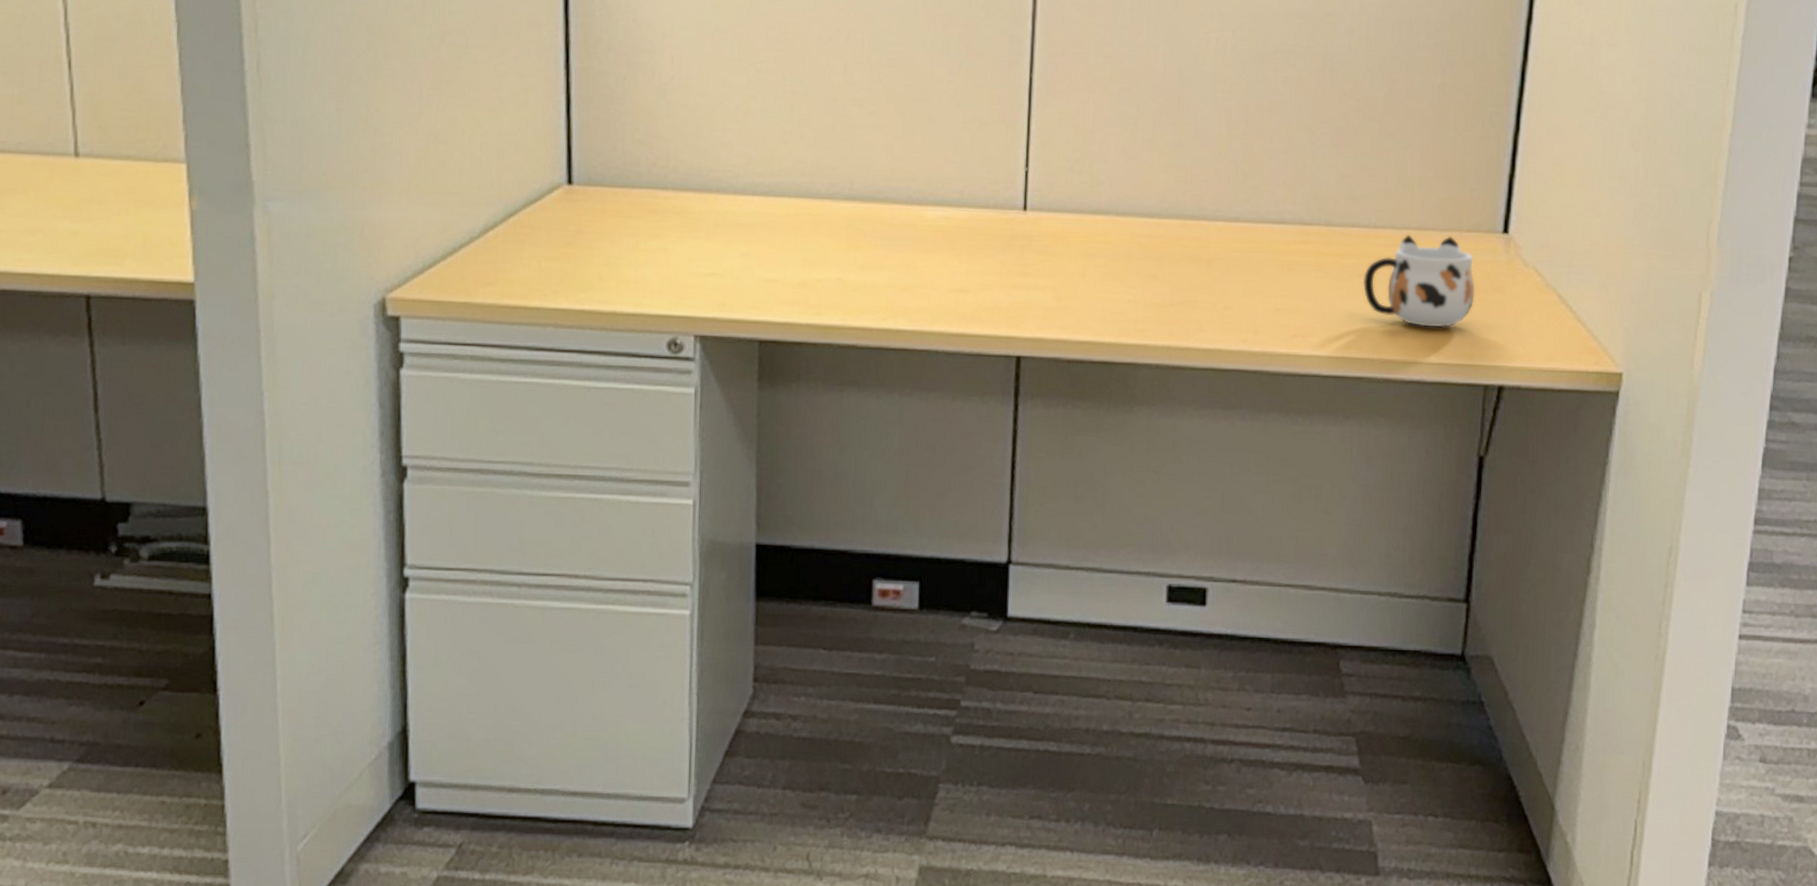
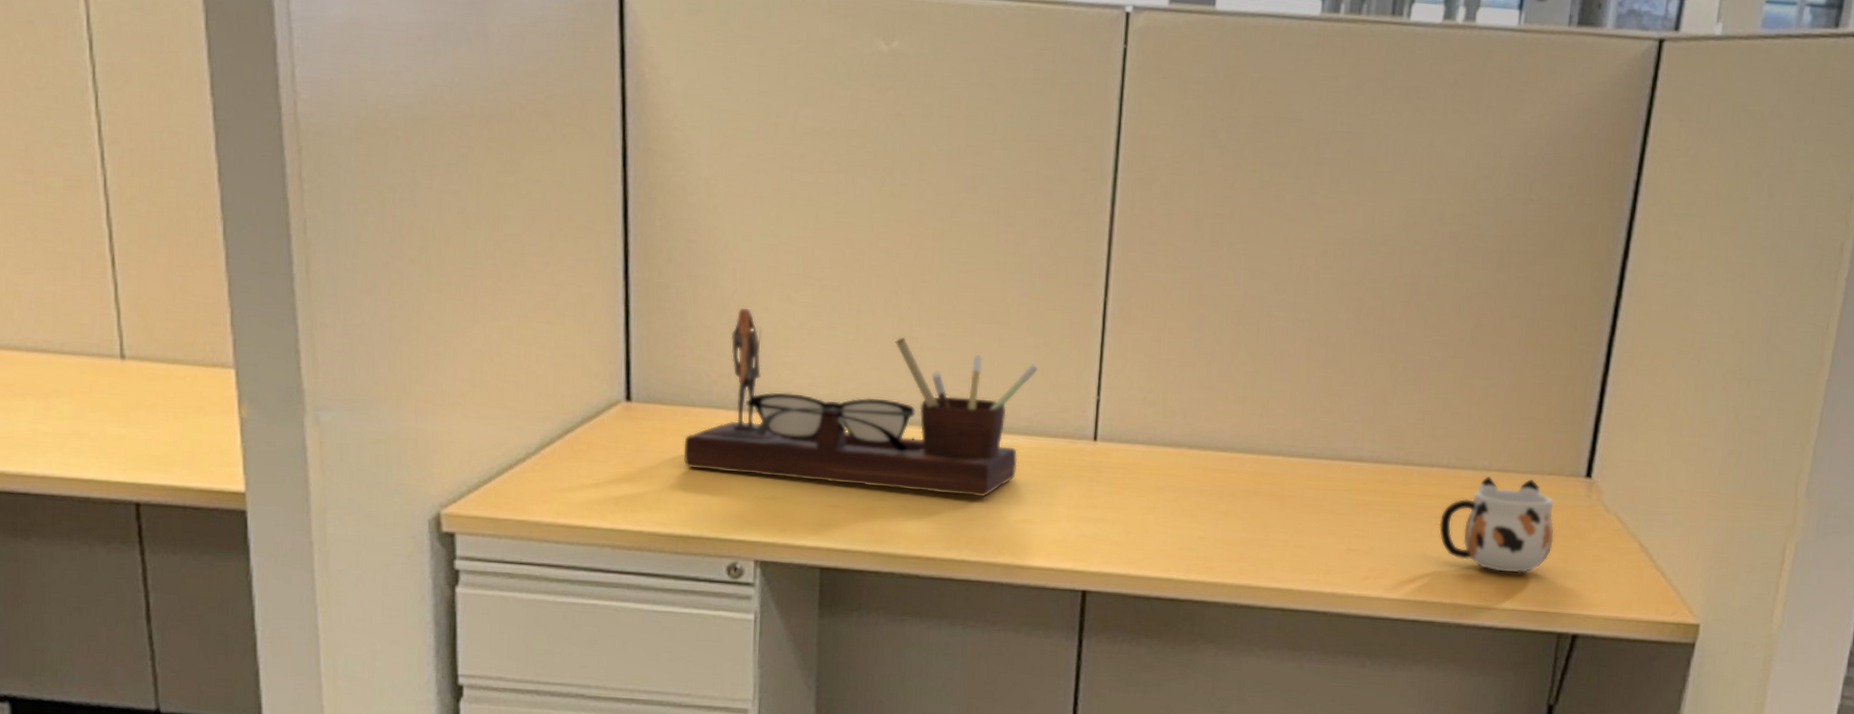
desk organizer: none [624,92,968,268] -> present [683,307,1038,497]

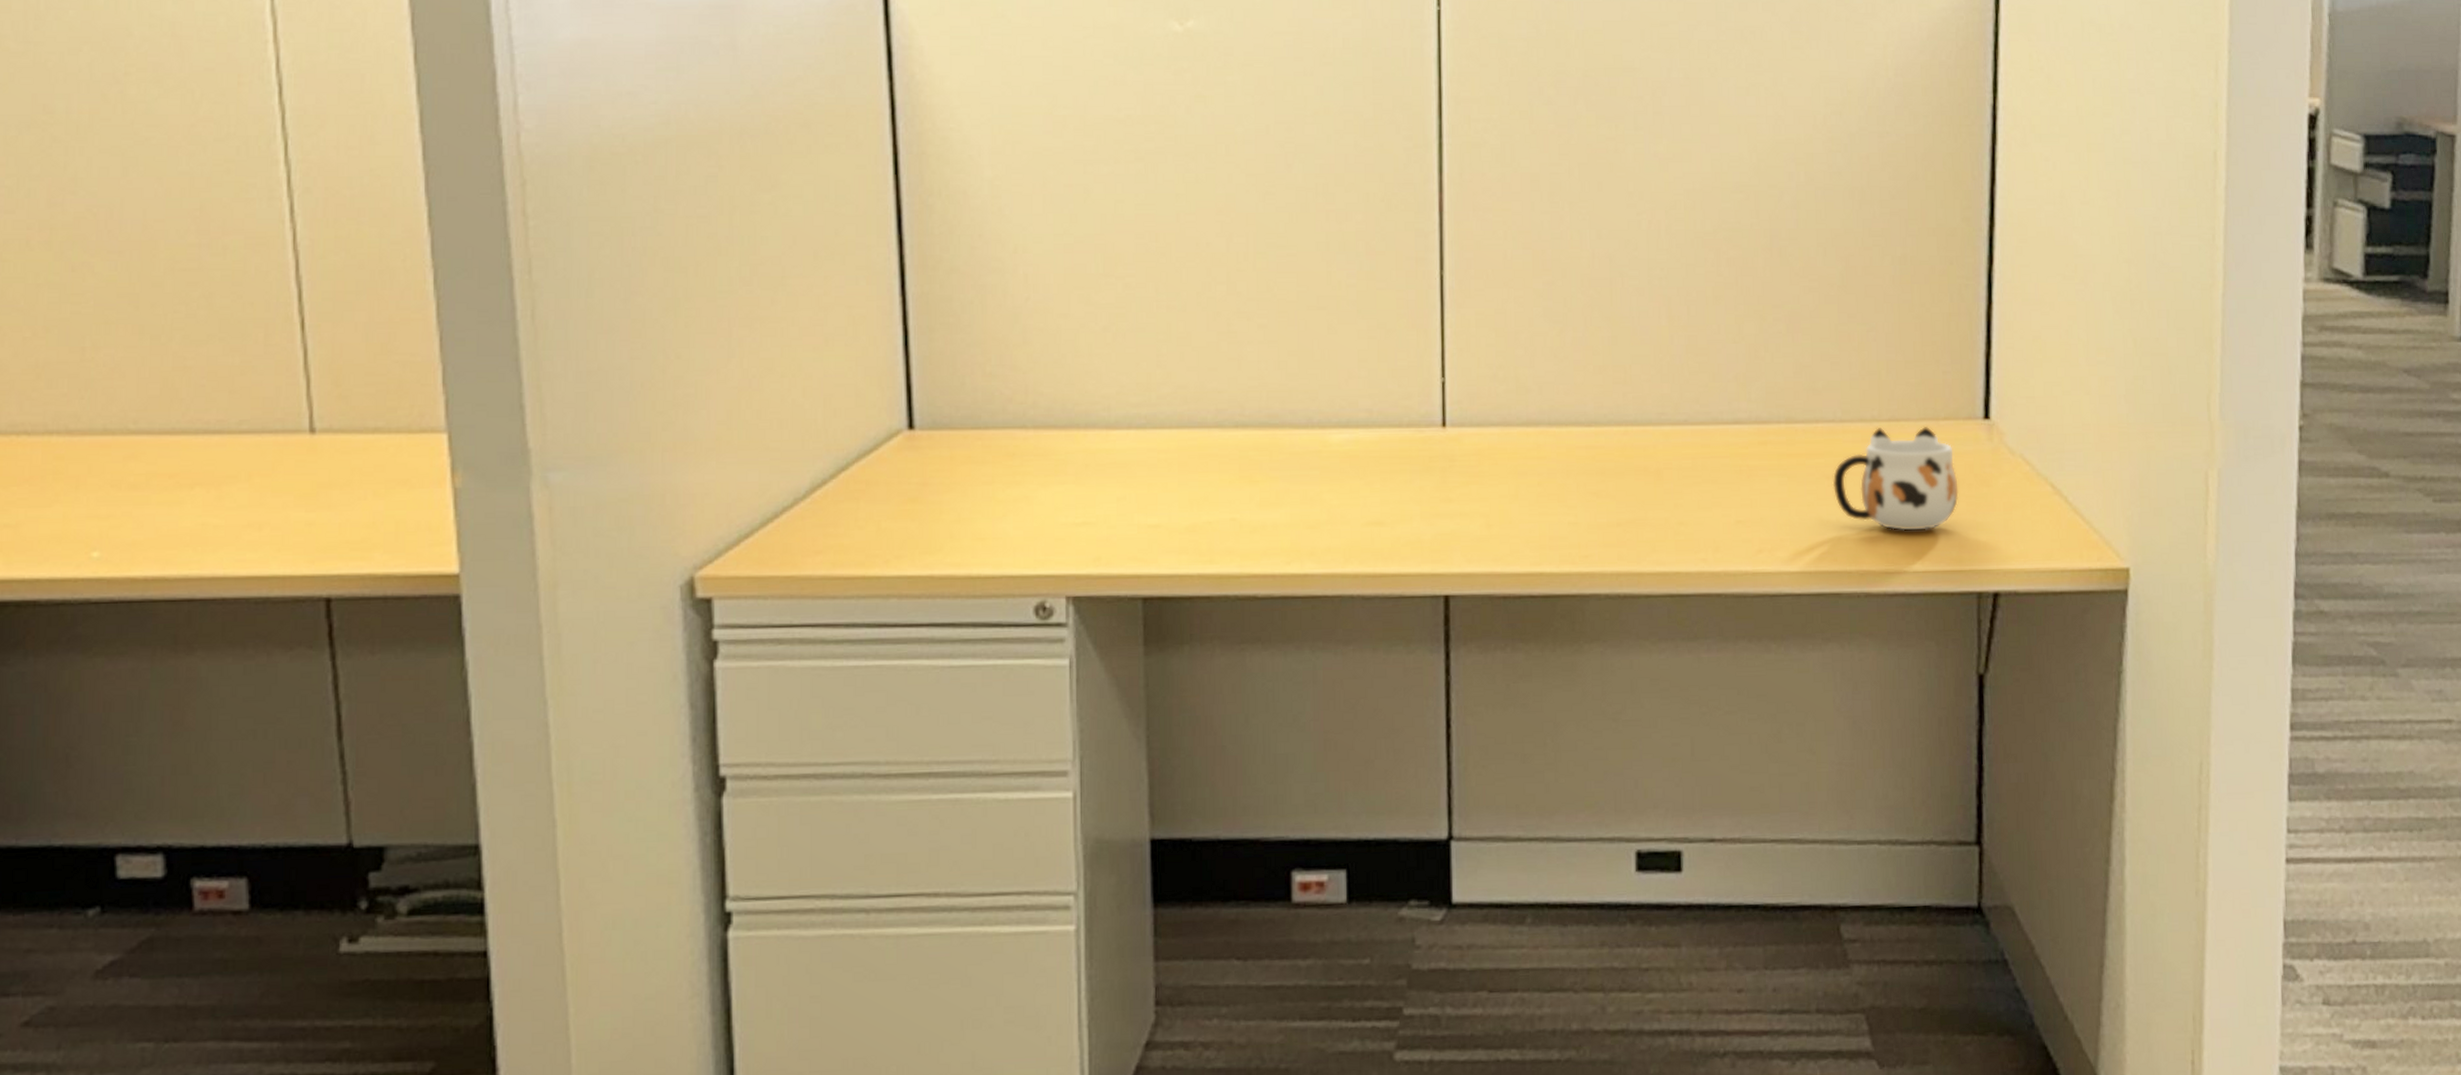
desk organizer: present [683,307,1038,497] -> none [977,315,1374,502]

